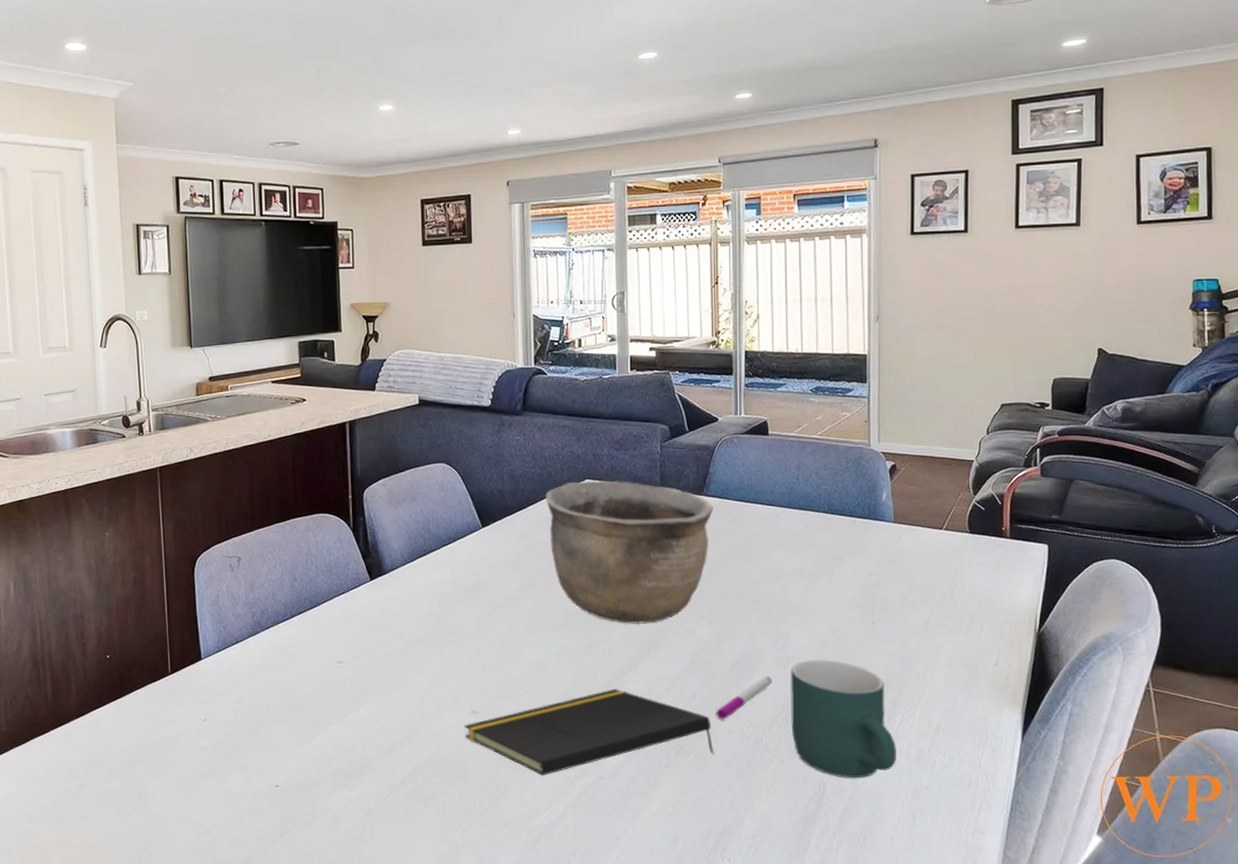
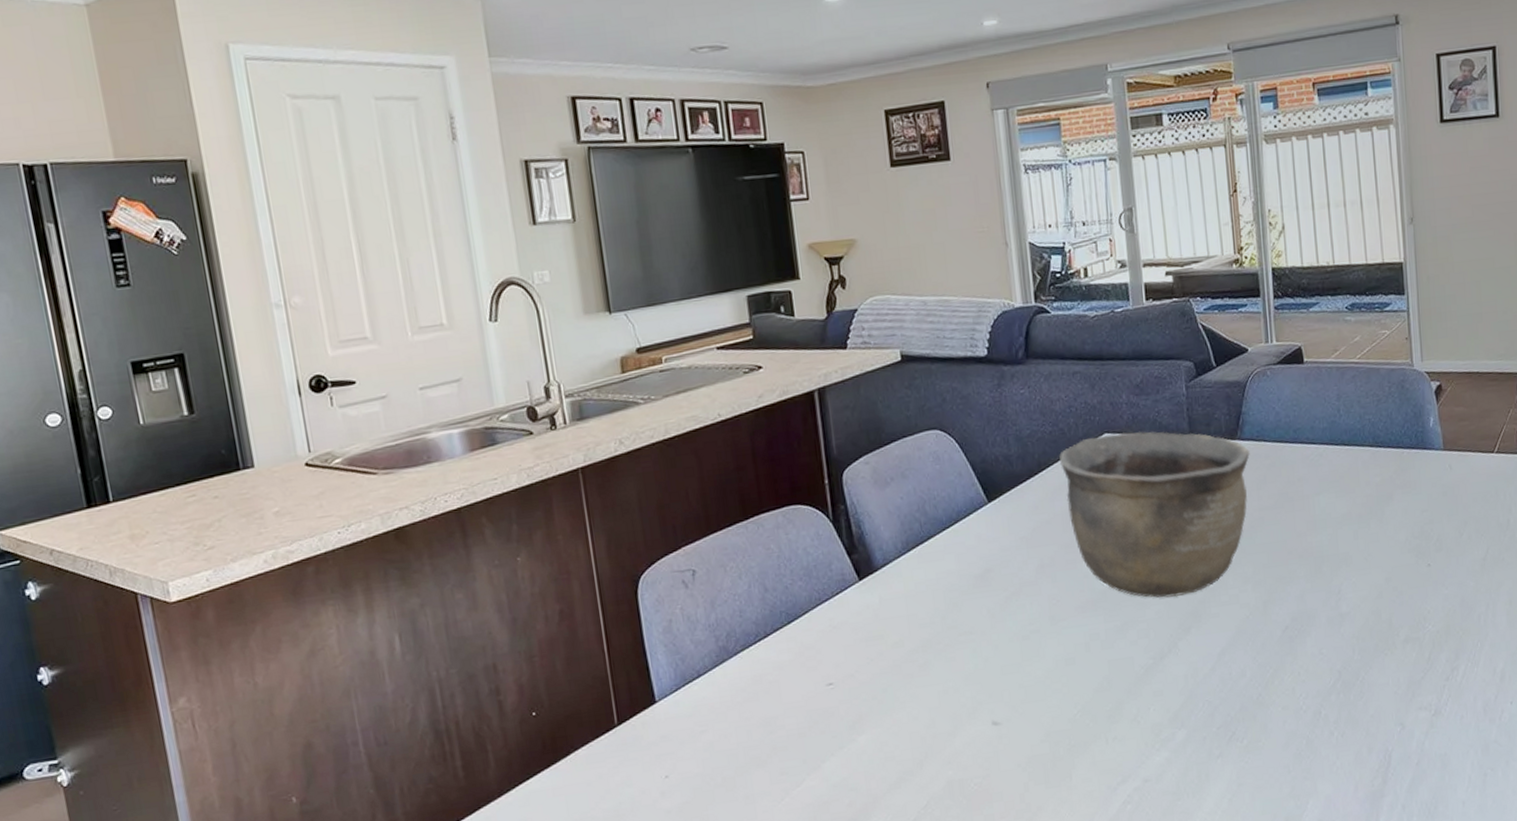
notepad: present [465,689,714,776] -> none [985,675,1269,788]
pen: present [716,677,772,720] -> none [1268,639,1327,696]
mug: present [790,660,896,779] -> none [1345,612,1463,743]

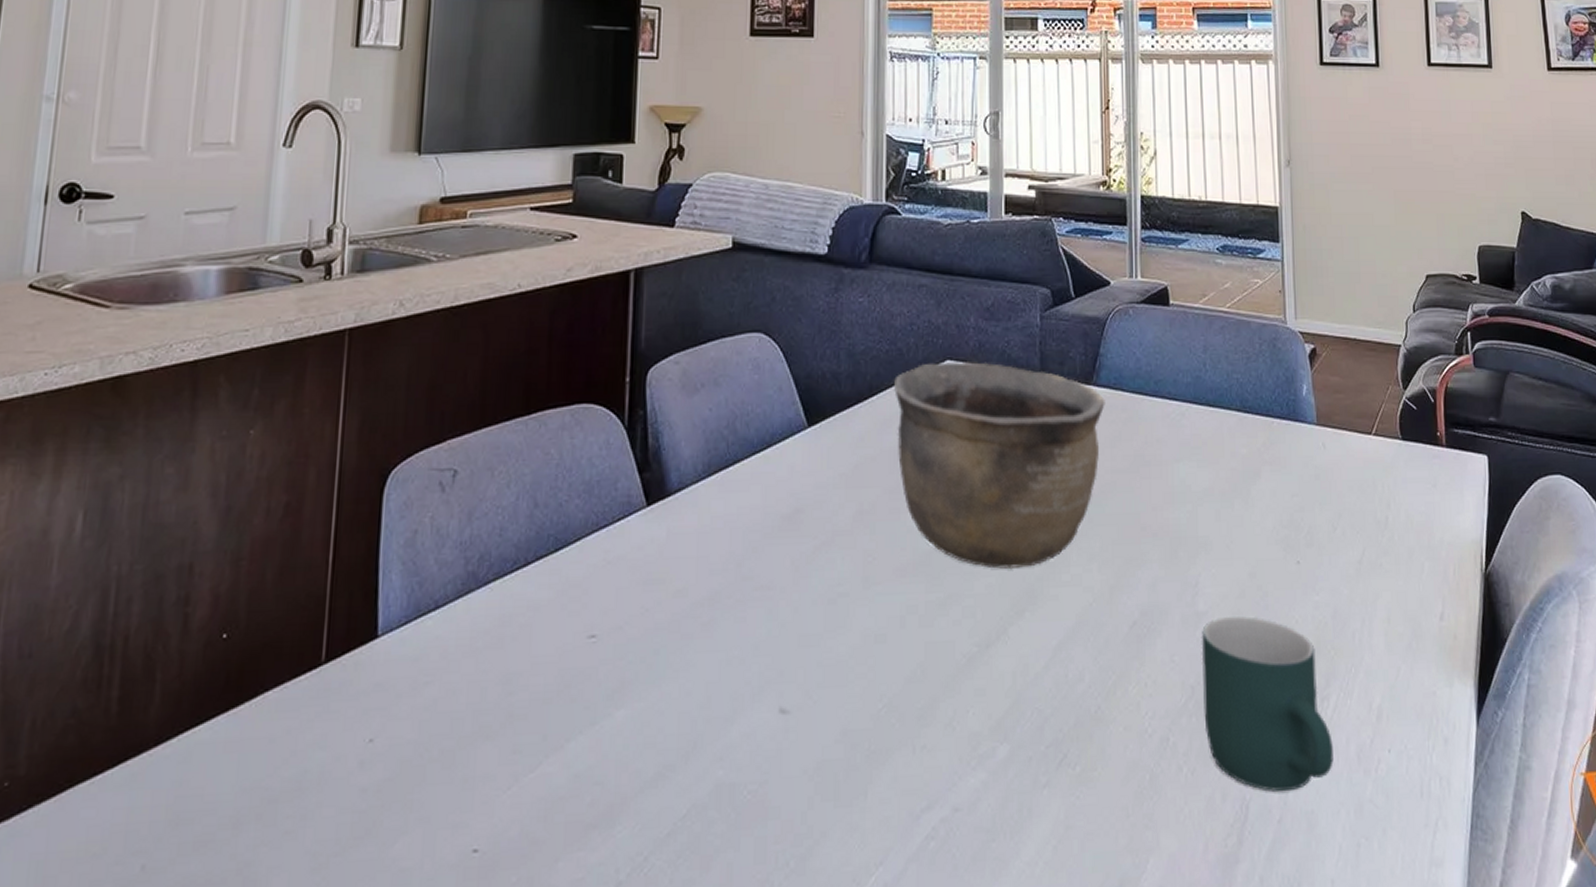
mug: none [1345,612,1463,743] -> present [1201,616,1333,792]

